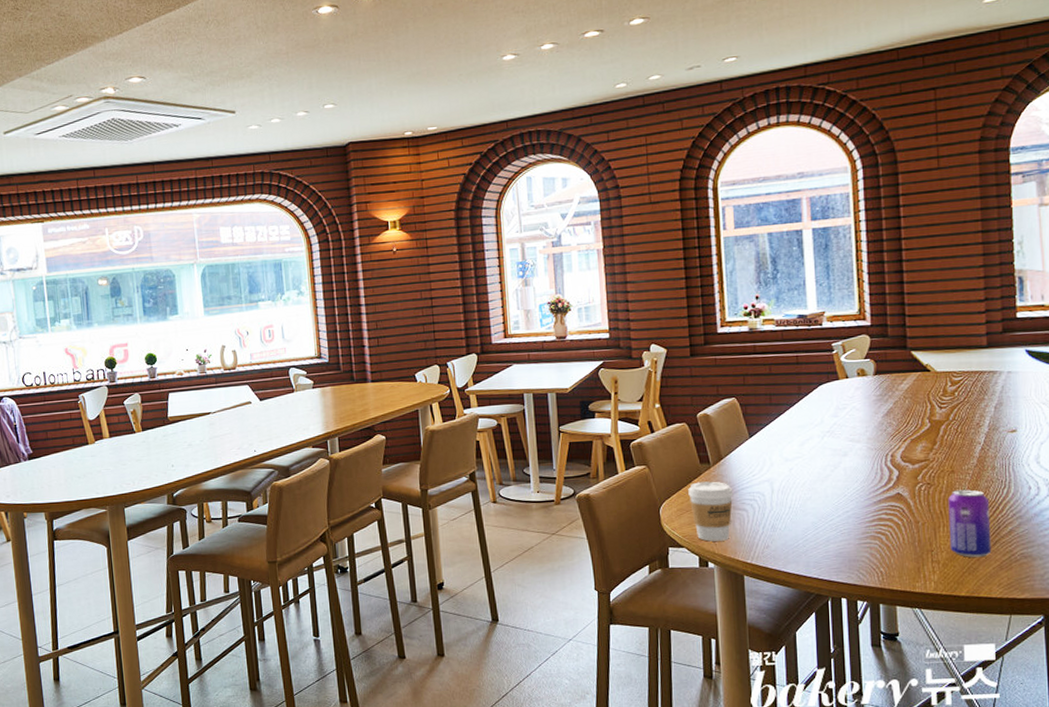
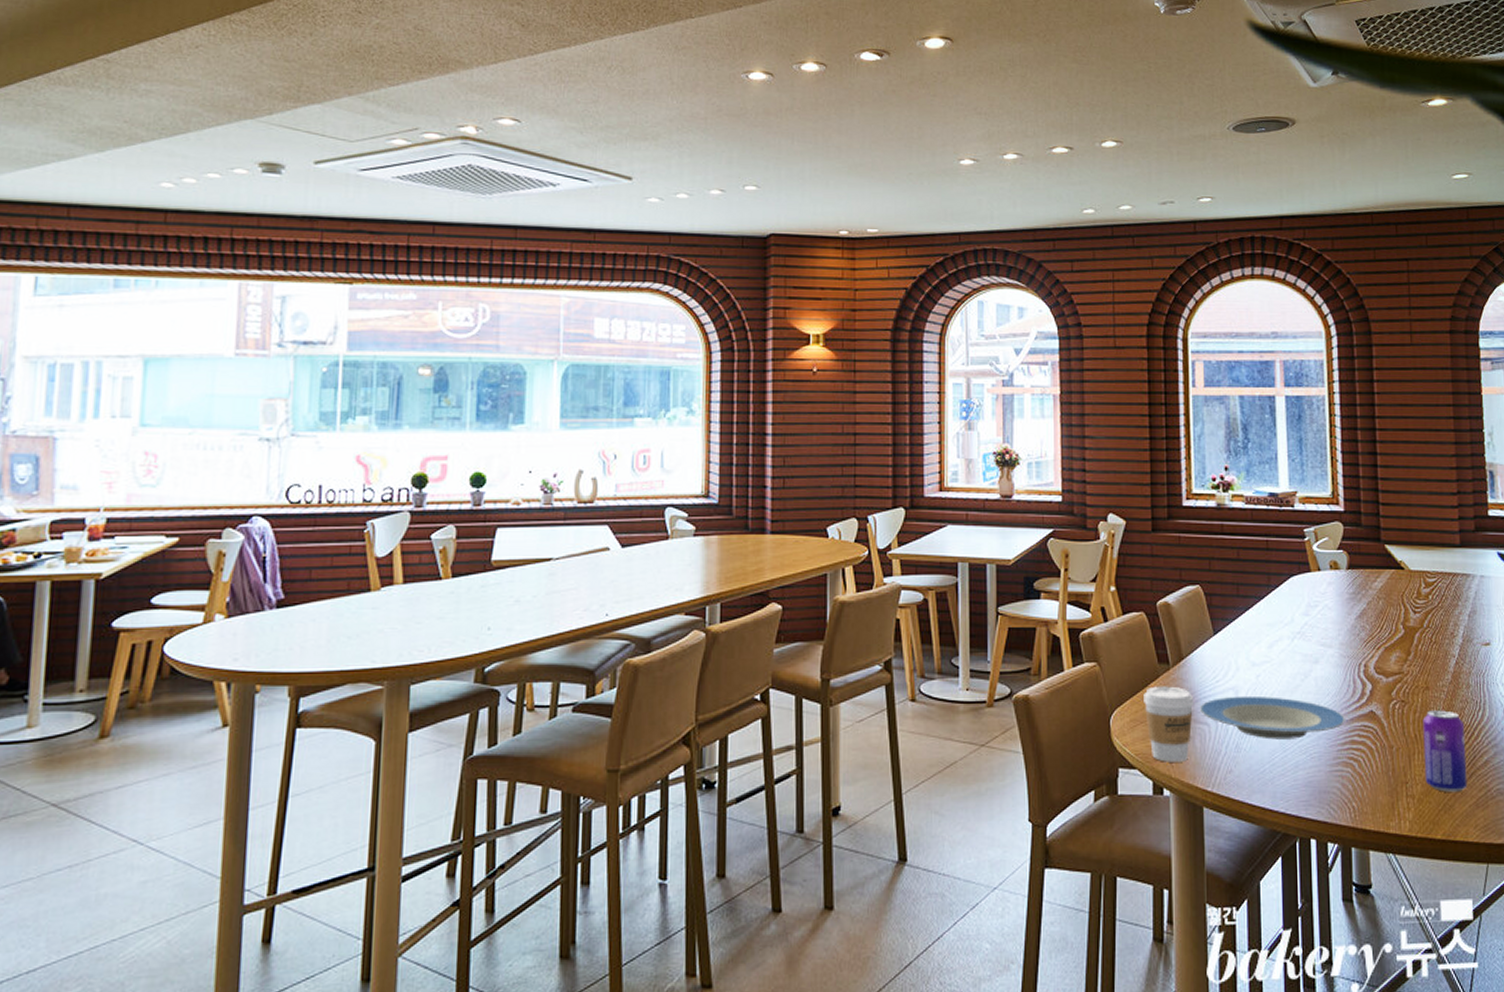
plate: none [739,485,873,520] -> present [1200,695,1345,740]

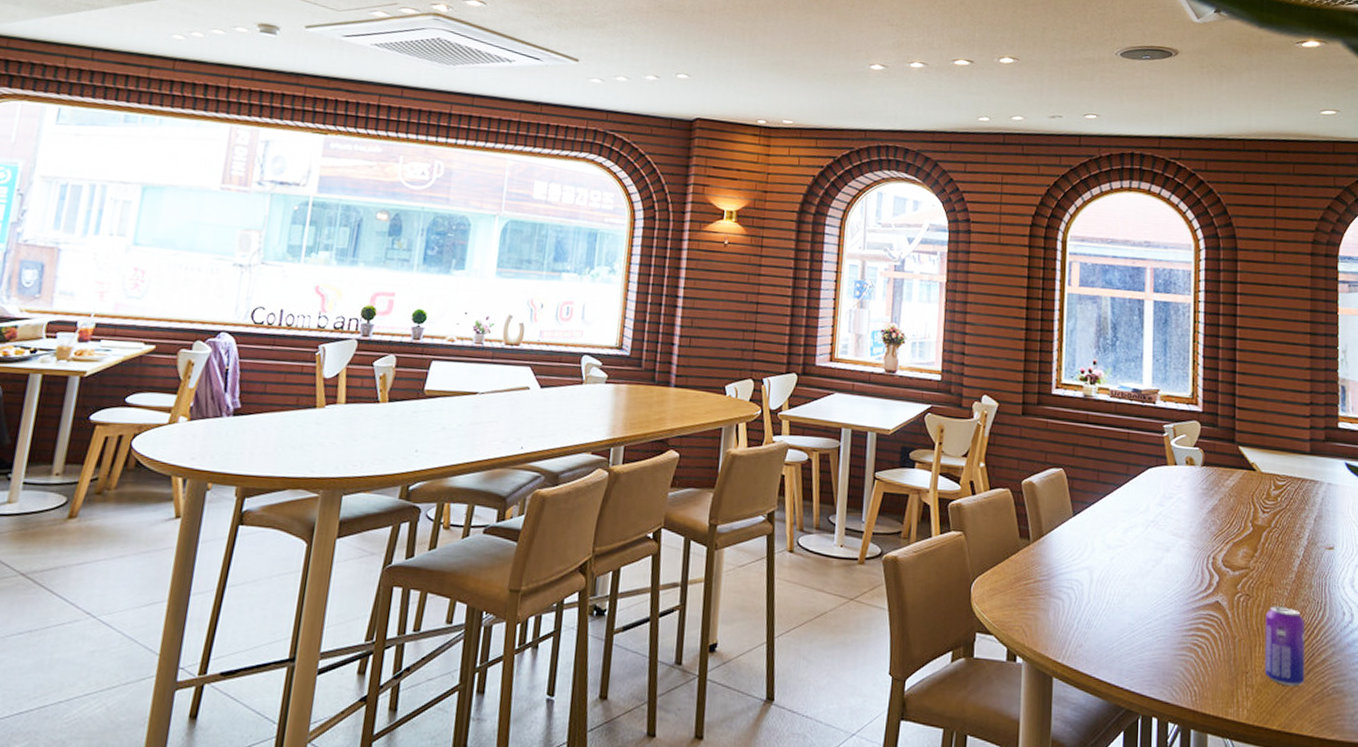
coffee cup: present [1143,686,1194,762] -> none [1004,559,1051,633]
plate: present [1200,695,1345,740] -> none [1056,575,1192,621]

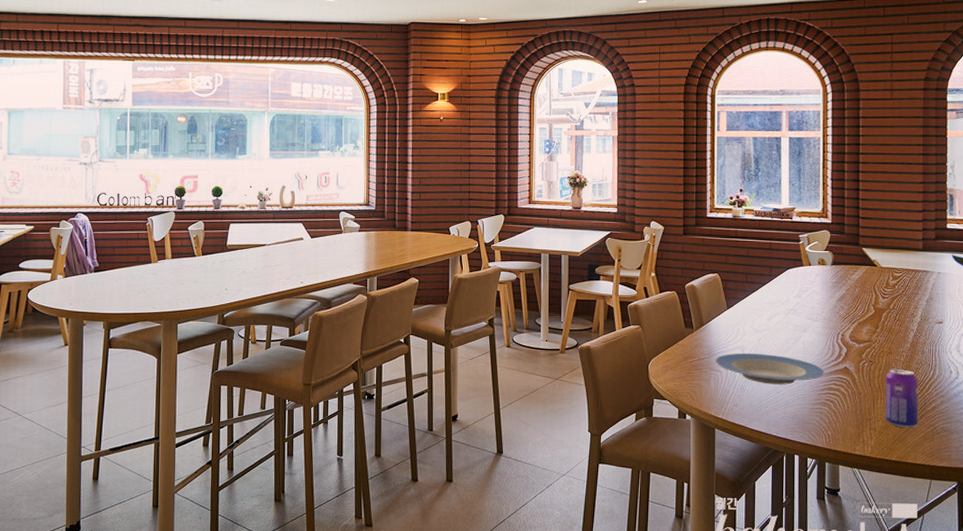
plate: none [1056,575,1192,621] -> present [715,353,825,385]

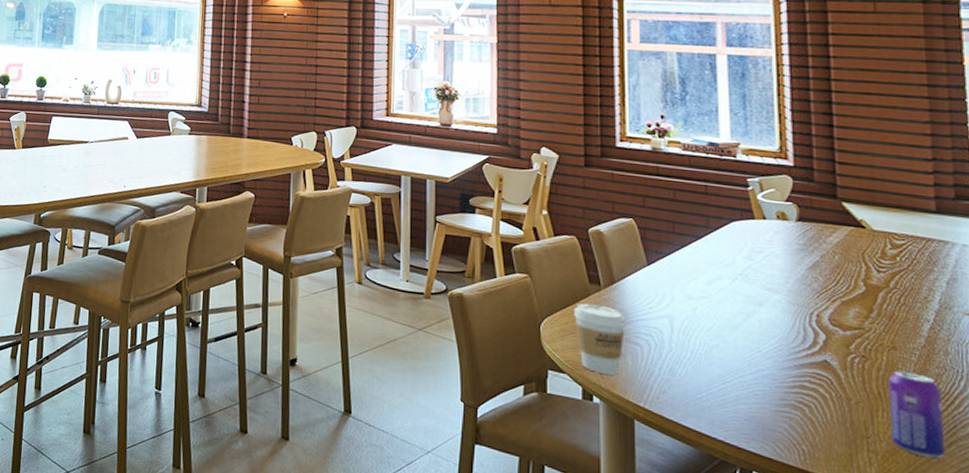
coffee cup: none [673,343,711,397] -> present [574,303,626,375]
plate: present [715,353,825,385] -> none [632,323,794,374]

